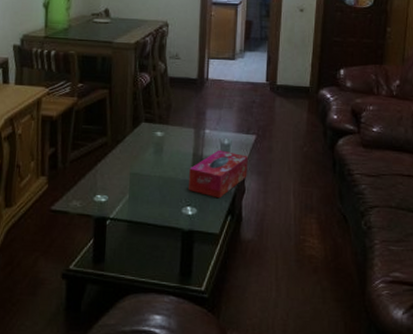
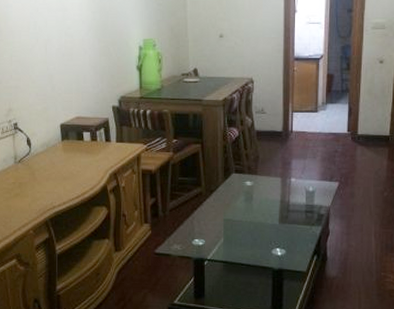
tissue box: present [189,150,248,199] -> none [277,196,331,241]

